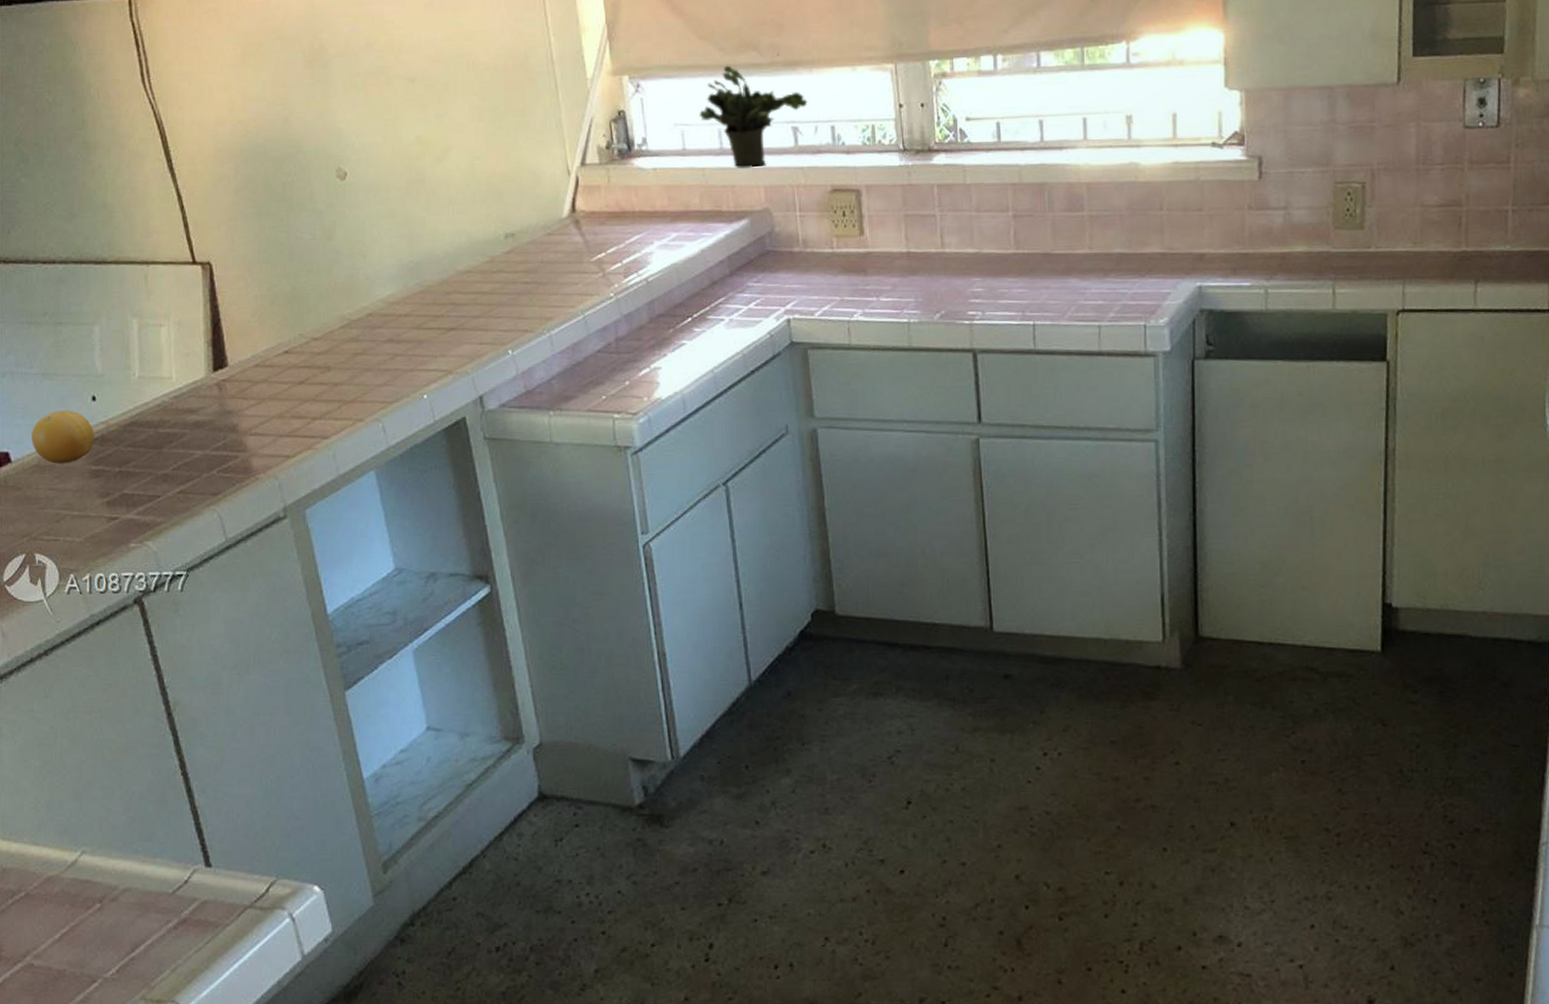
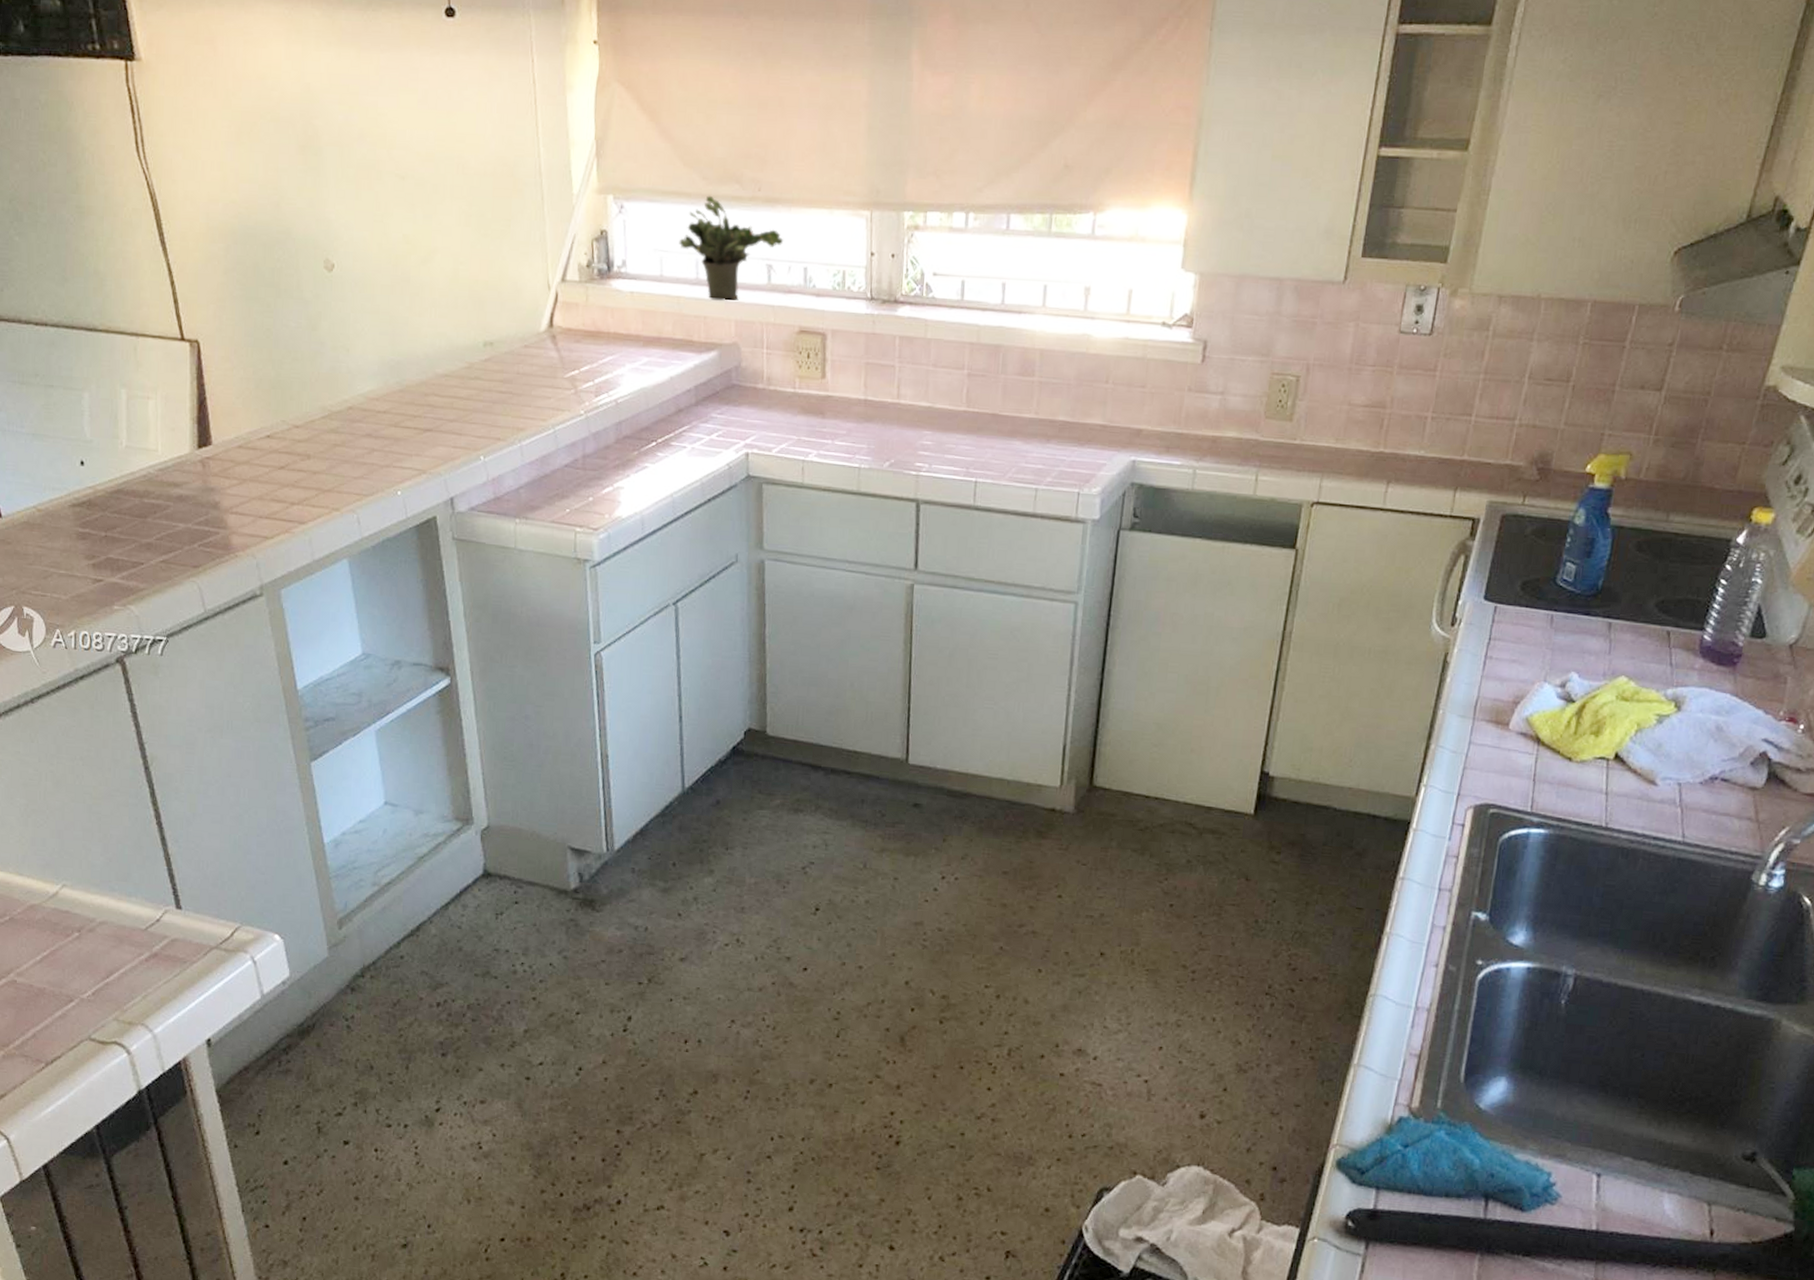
fruit: present [32,410,94,464] -> none [22,471,82,524]

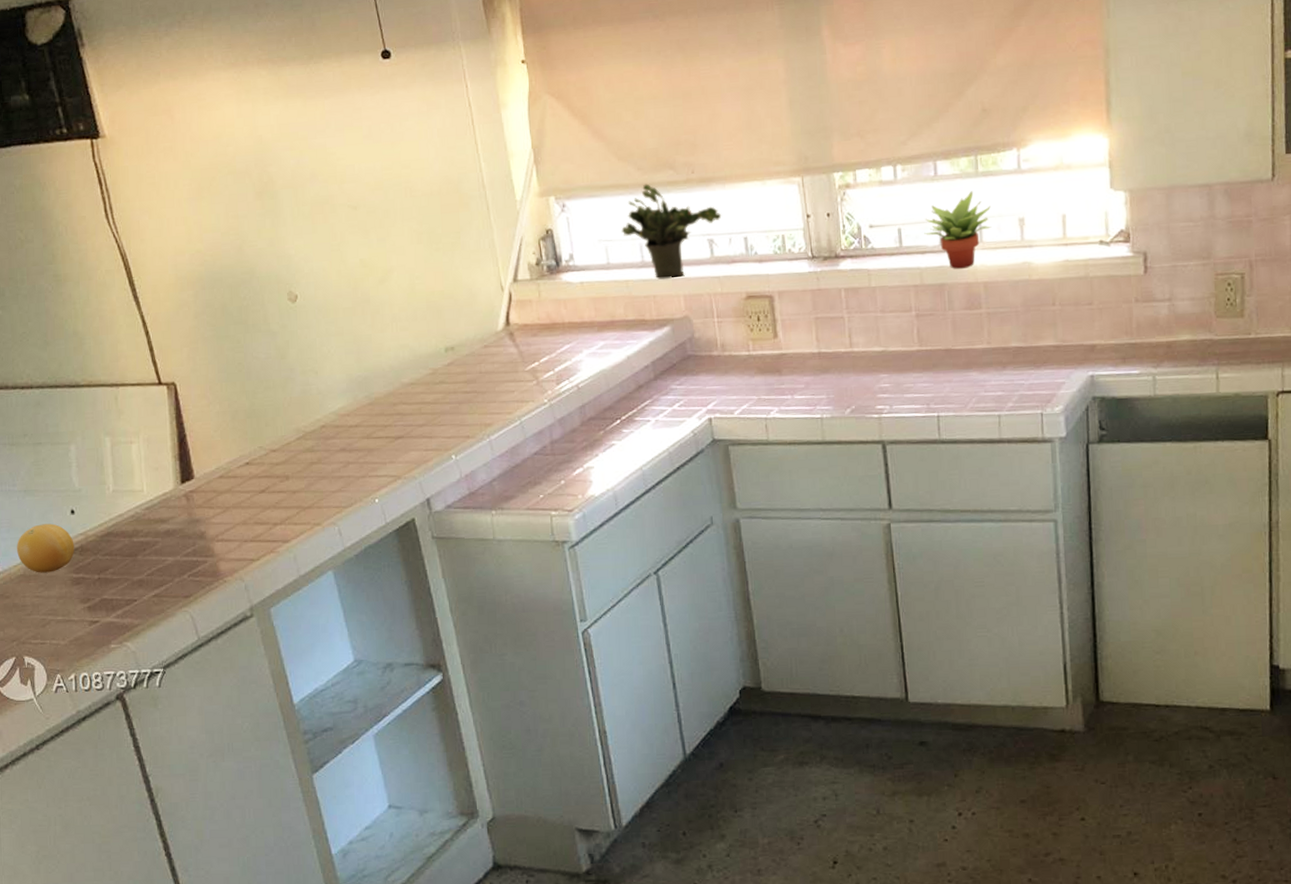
fruit: none [22,471,82,524] -> present [17,523,75,573]
succulent plant: none [987,251,1058,333] -> present [924,191,992,270]

